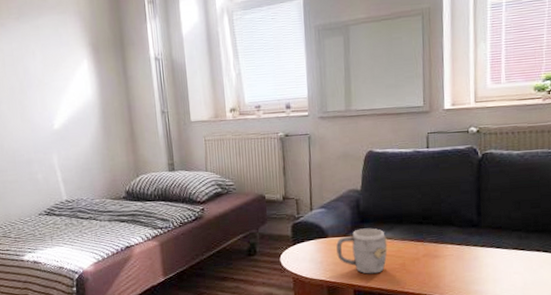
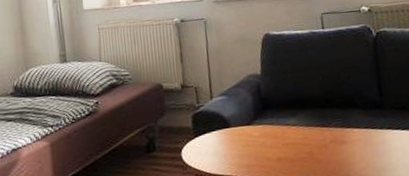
mug: present [336,228,388,274] -> none [239,114,294,166]

